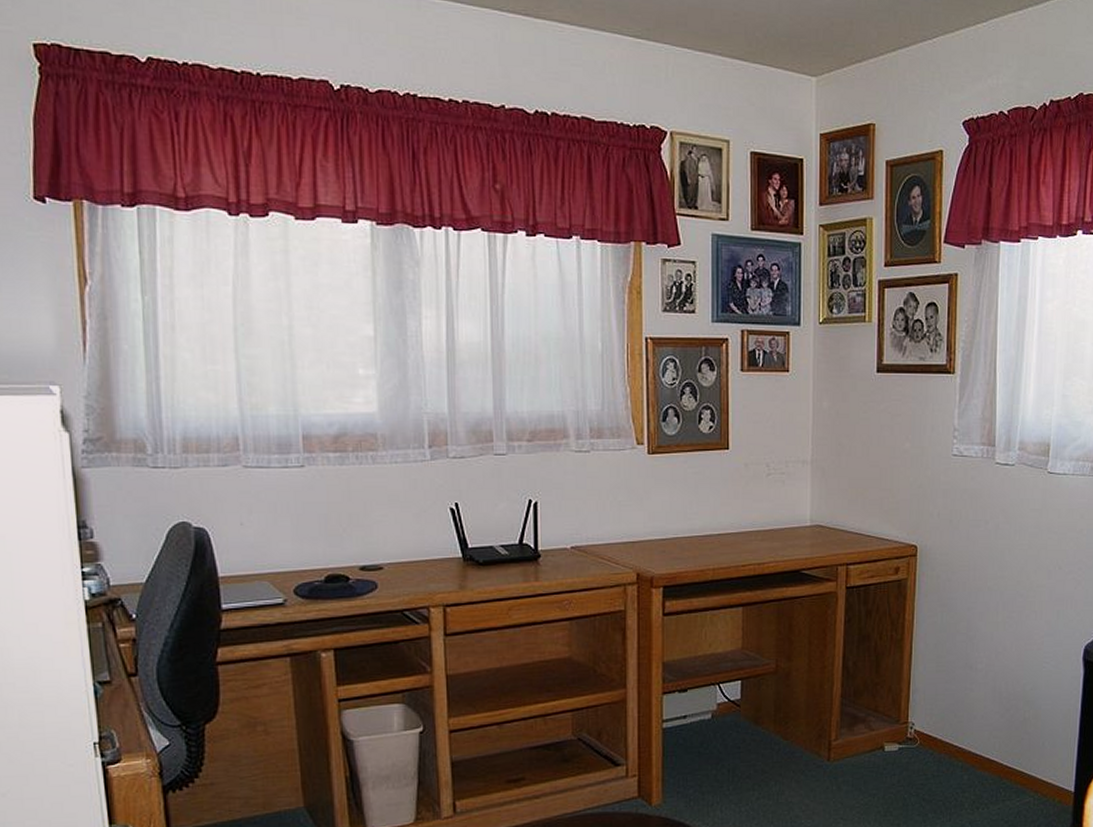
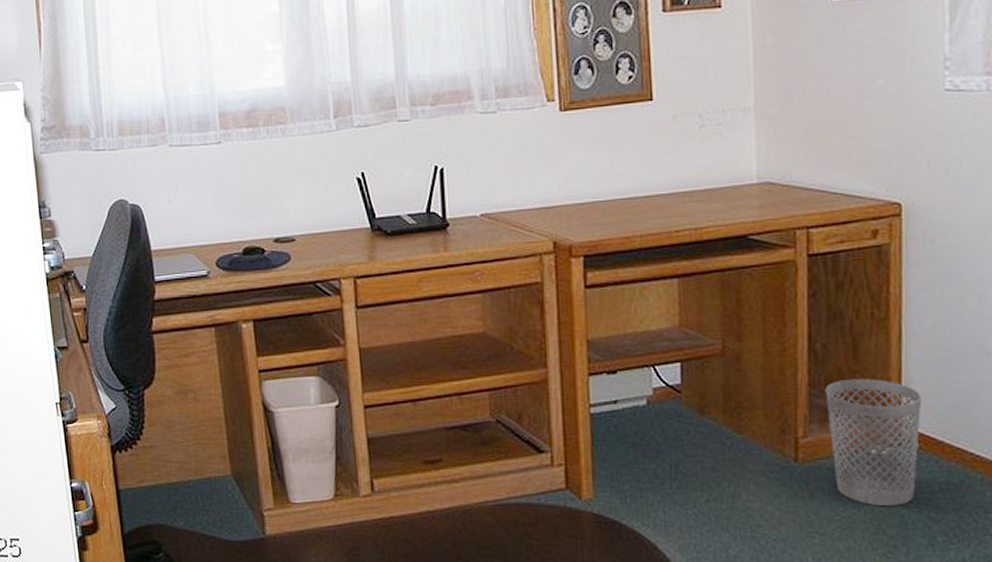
wastebasket: none [853,689,924,793] -> present [825,379,922,506]

